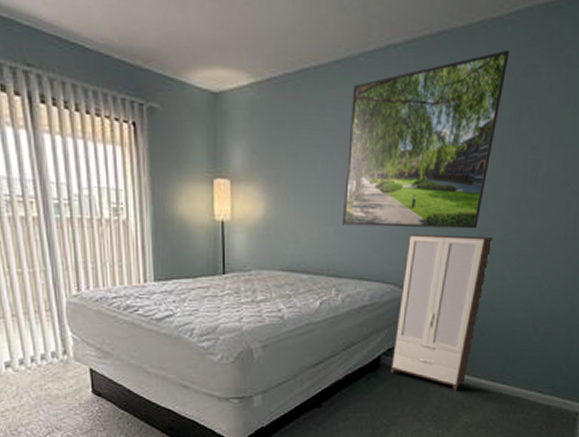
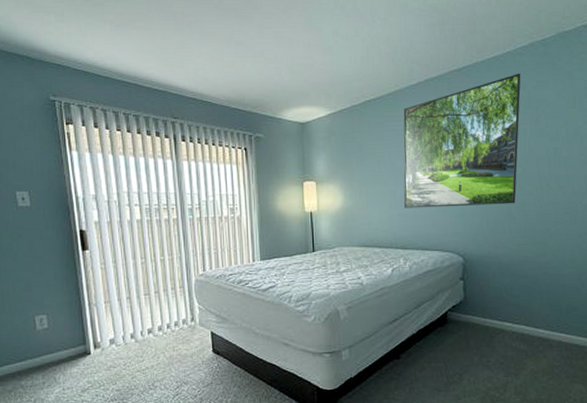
cabinet: present [390,234,492,392] -> none [457,210,531,341]

